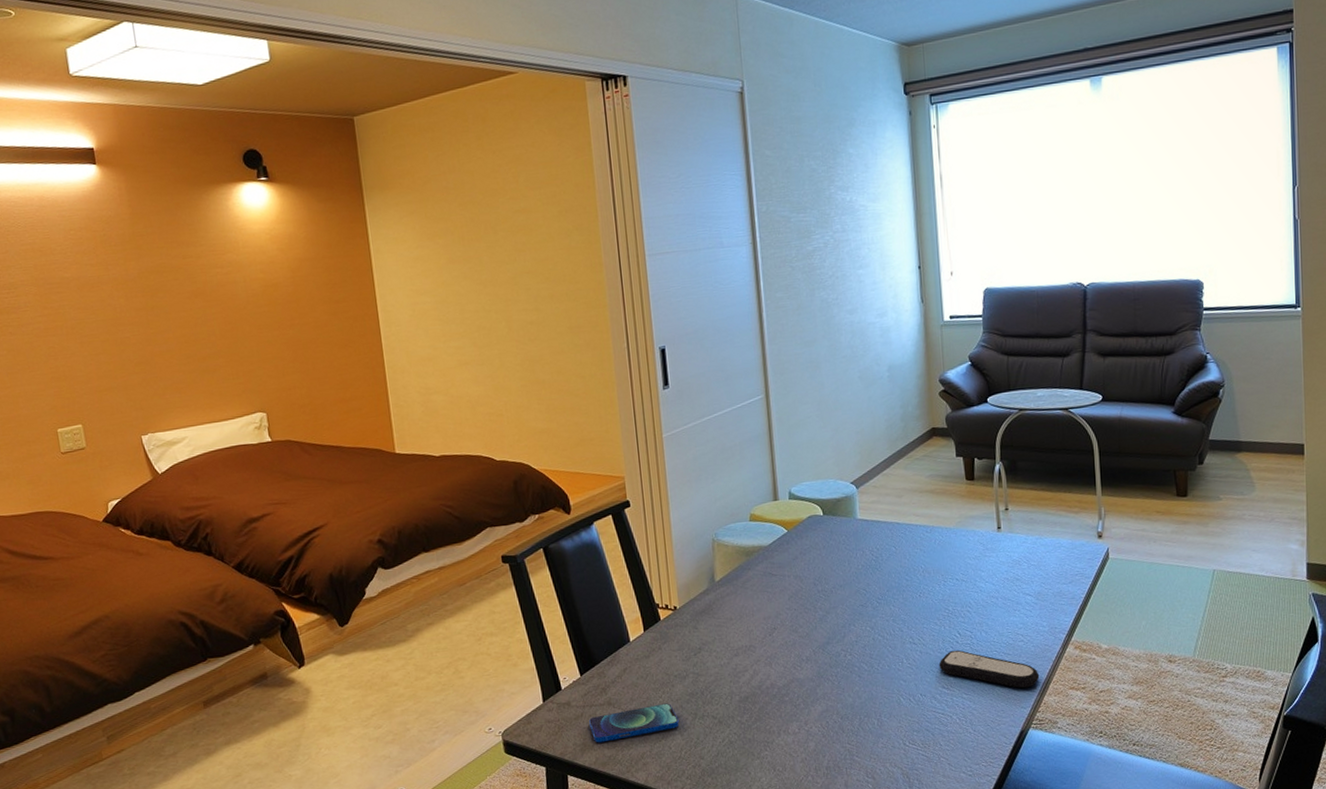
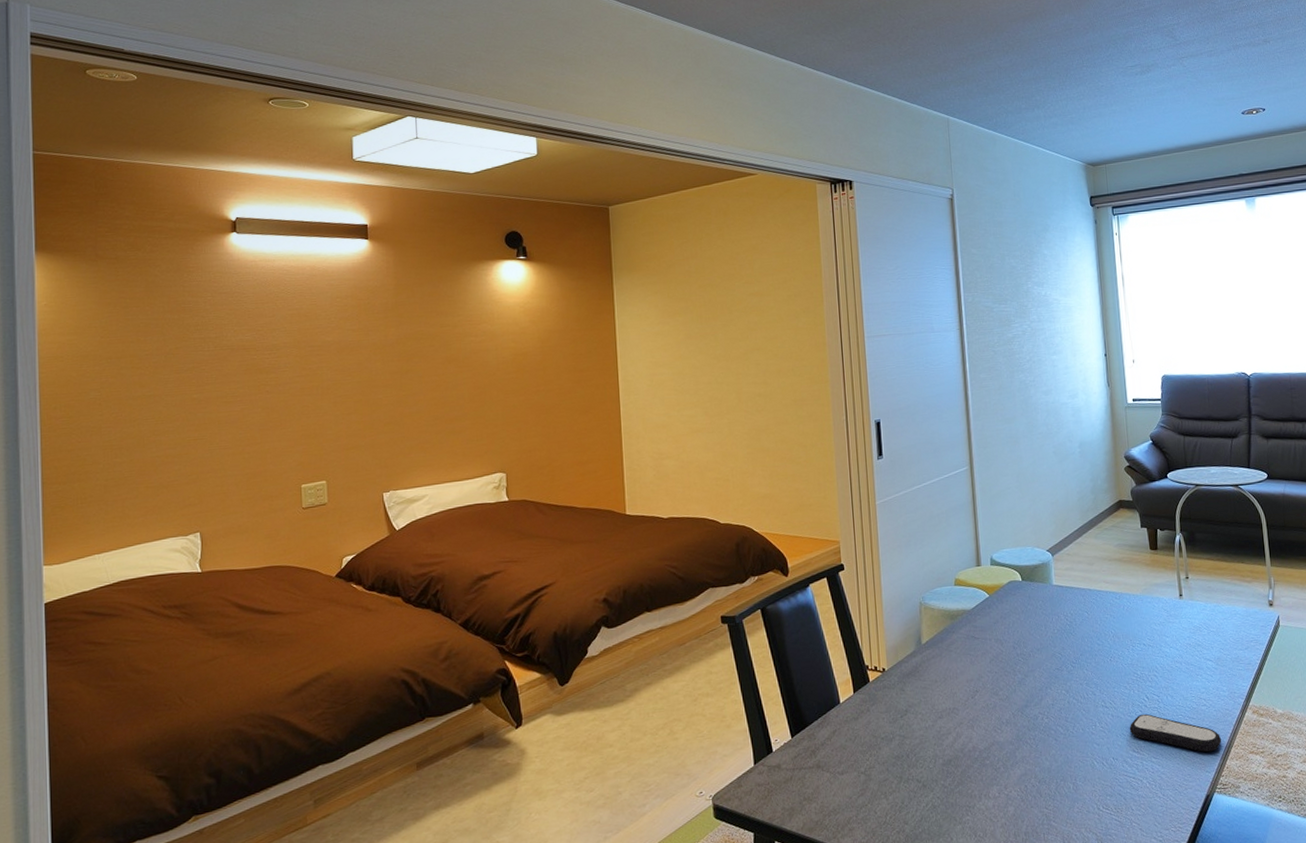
smartphone: present [589,703,679,743] -> none [798,766,885,808]

